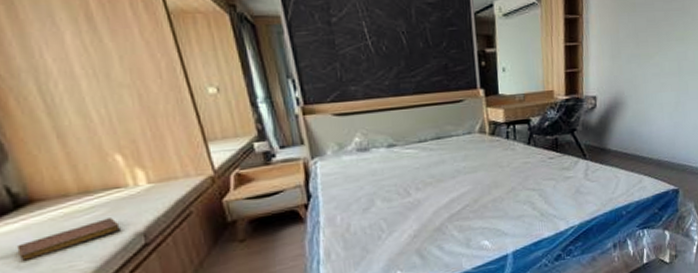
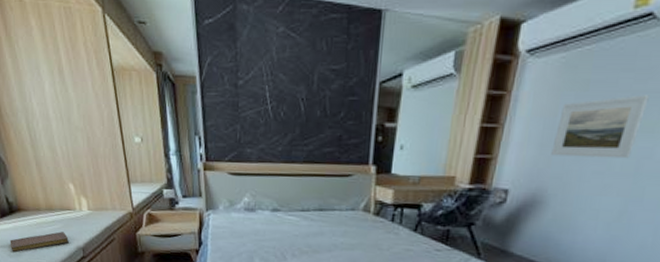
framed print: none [620,12,676,65] -> present [551,95,649,159]

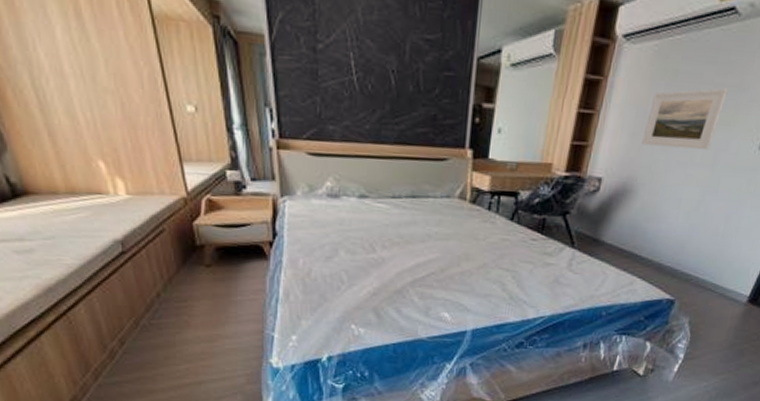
notebook: present [10,231,69,253] -> none [15,221,101,248]

